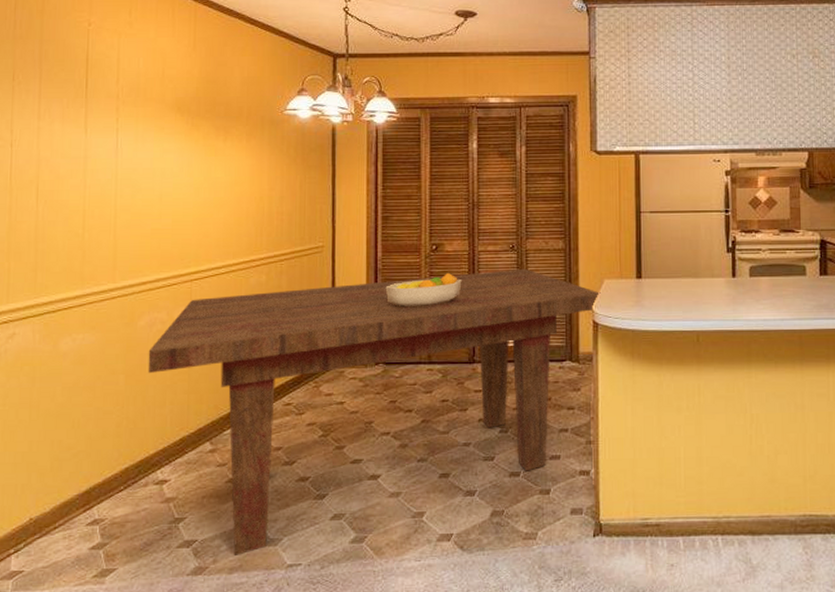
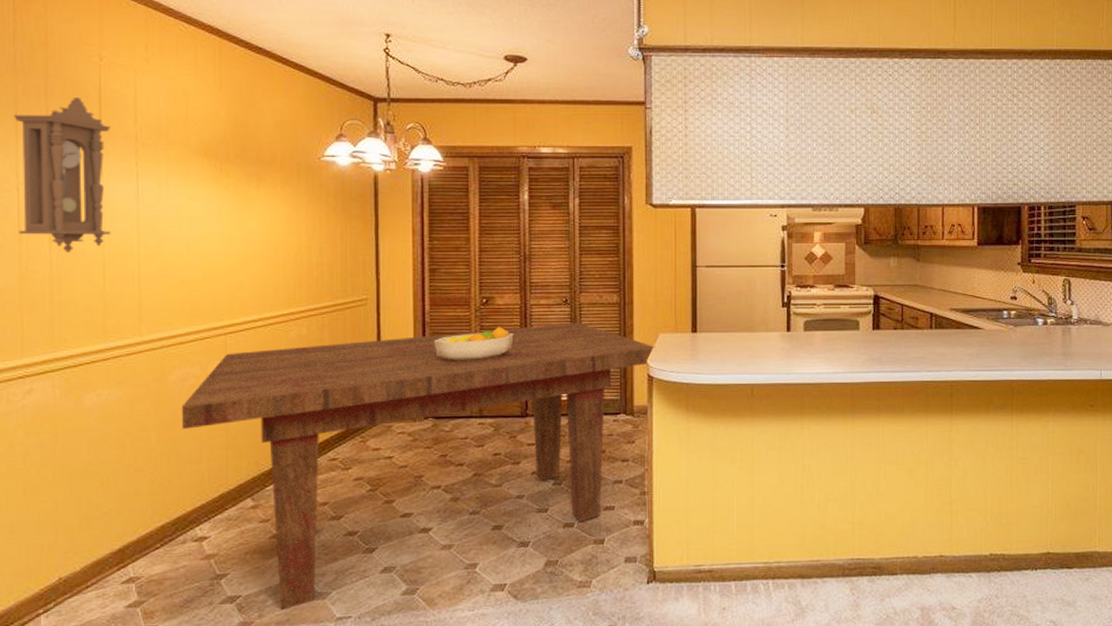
pendulum clock: none [10,59,96,204] -> present [14,96,111,252]

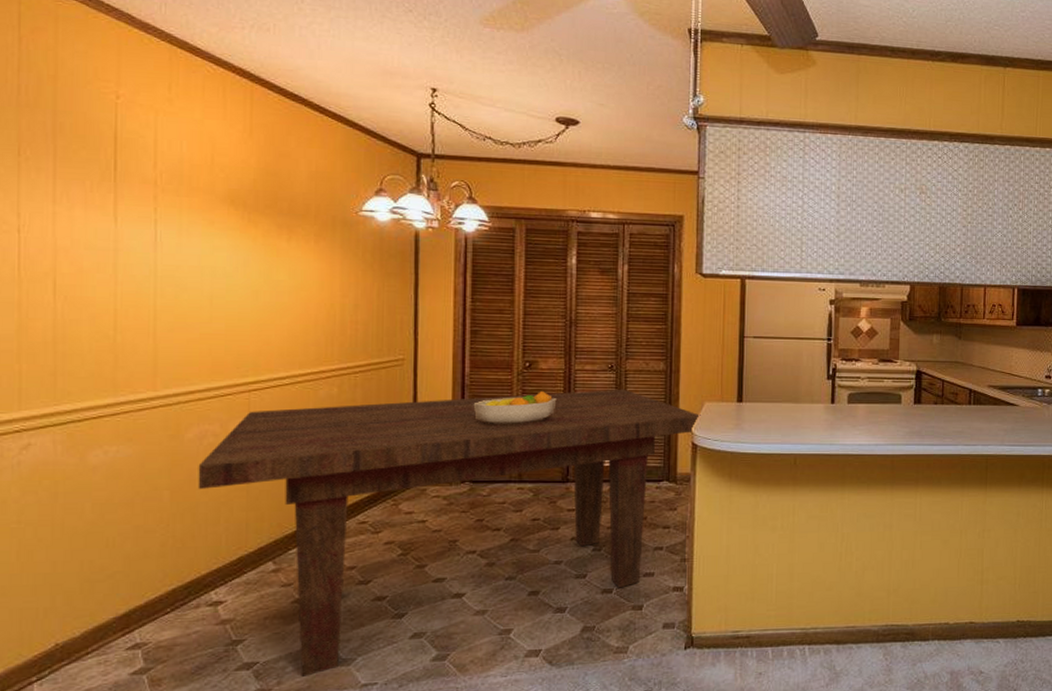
pendulum clock: present [14,96,111,252] -> none [16,135,127,300]

